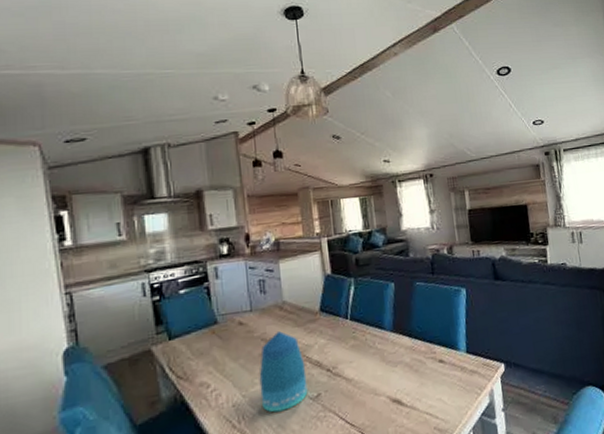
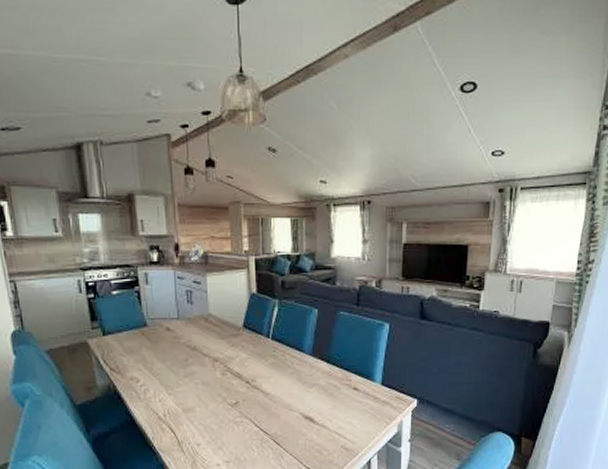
vase: present [259,331,308,413] -> none [183,341,227,412]

